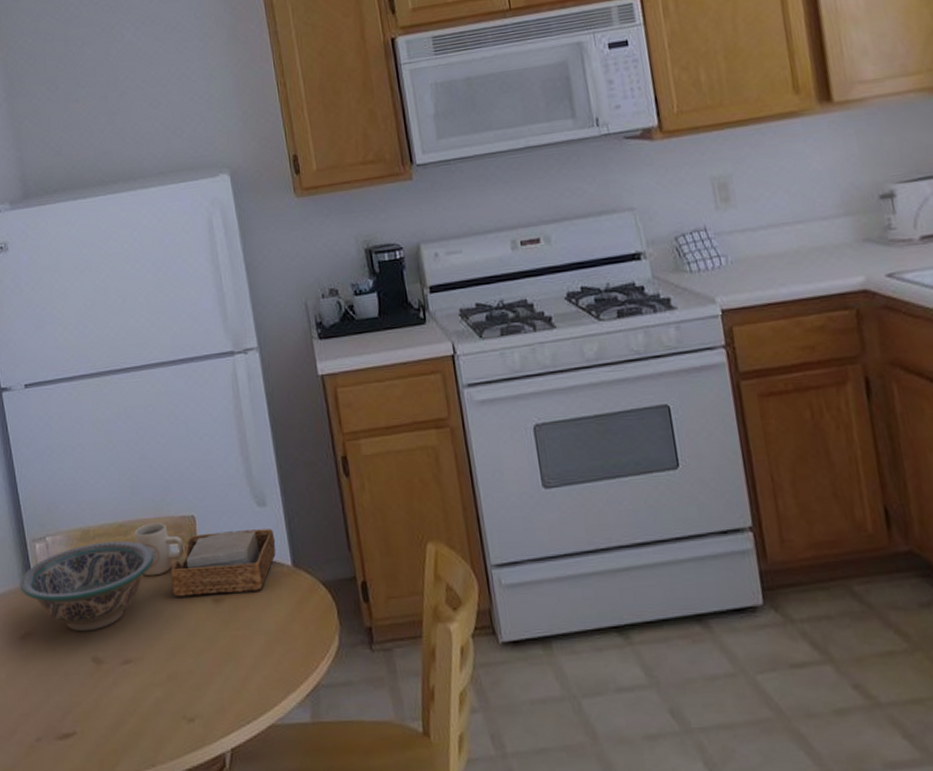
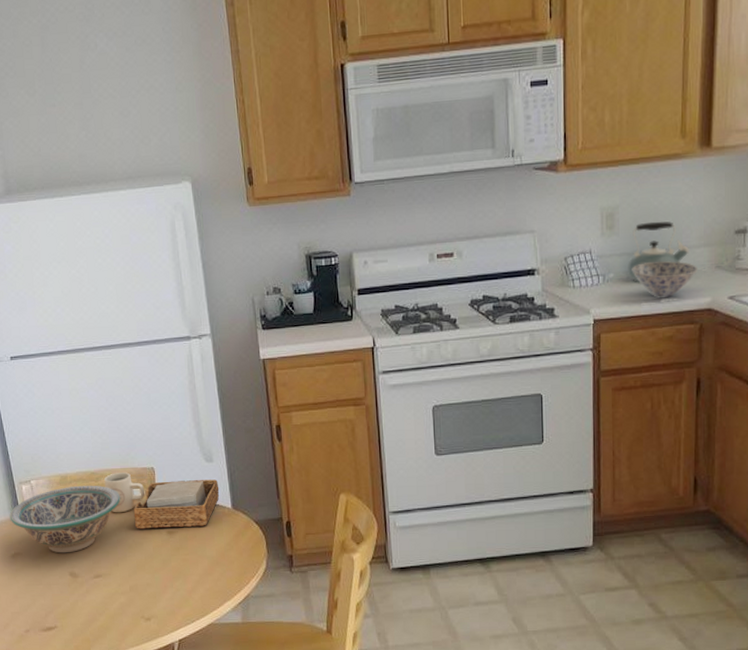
kettle: none [752,189,829,262] -> present [626,221,690,282]
bowl: none [759,235,842,279] -> present [632,261,699,297]

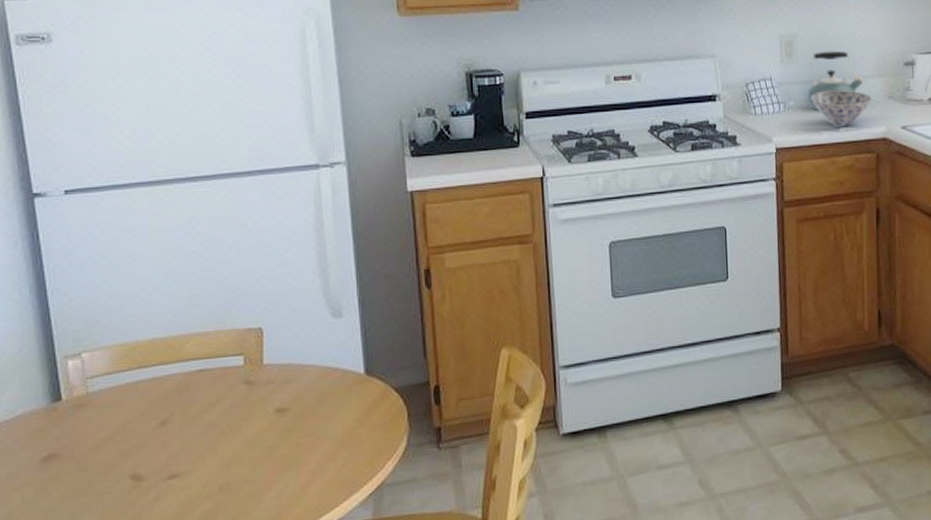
bowl: present [9,485,120,553] -> none [45,354,213,450]
mug: present [104,472,144,513] -> none [191,335,247,390]
napkin holder: present [133,479,220,529] -> none [230,339,350,409]

